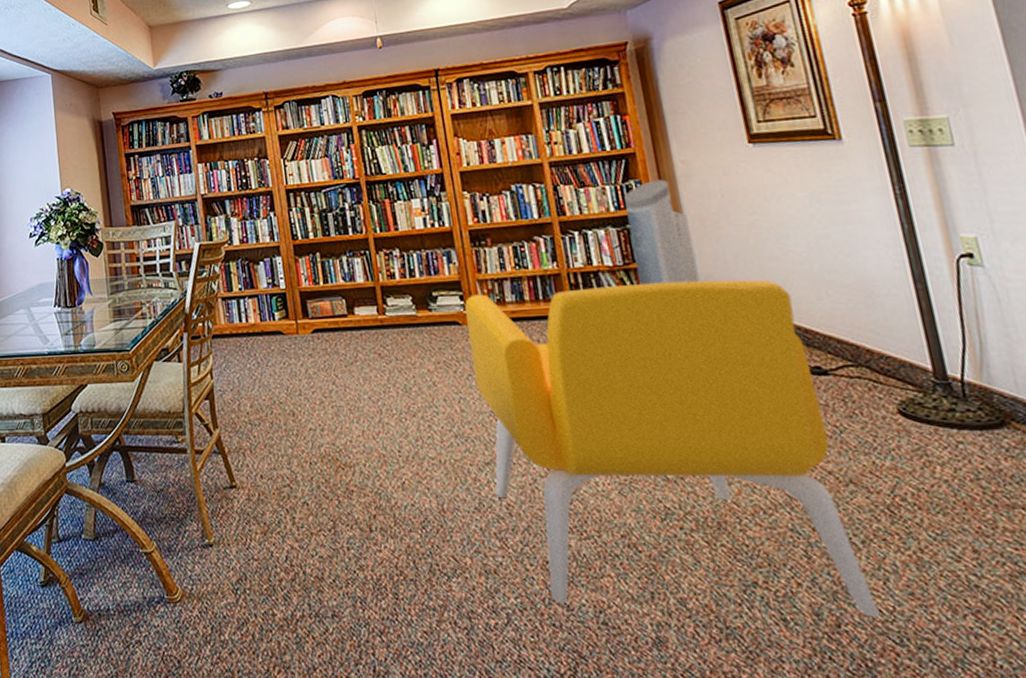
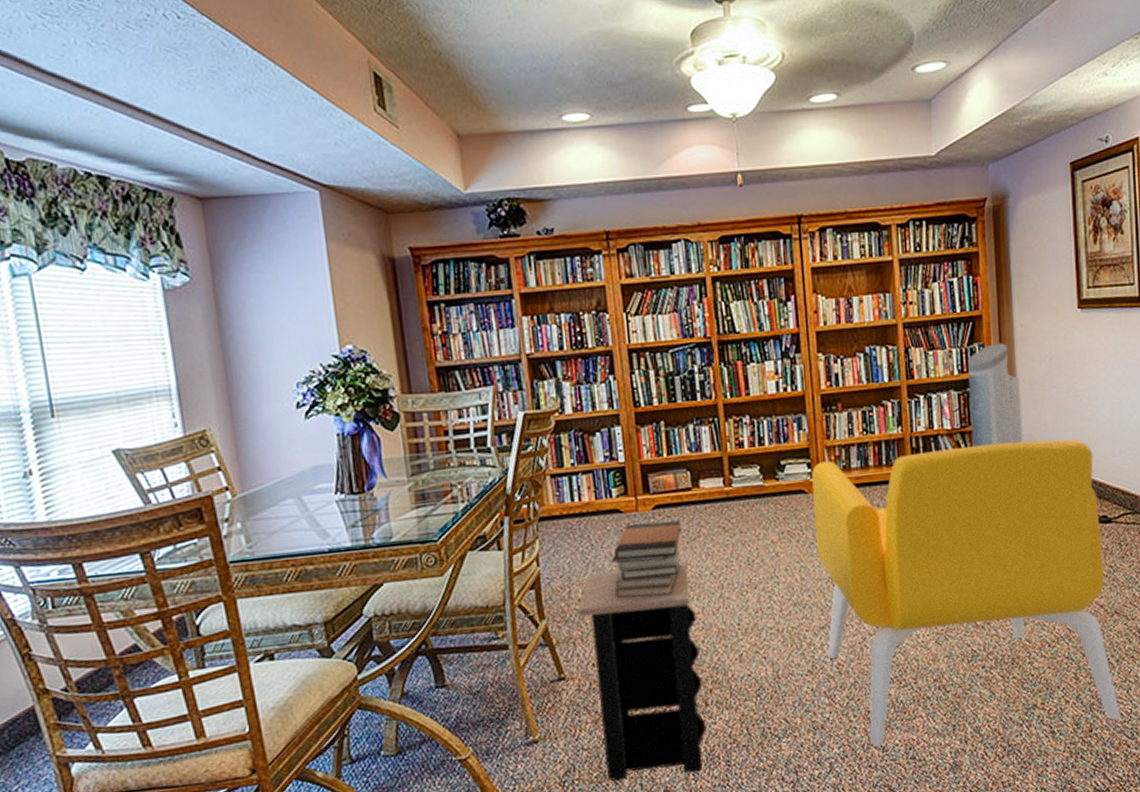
side table: none [246,387,372,600] -> present [577,565,707,781]
book stack: none [275,344,340,416] -> present [611,521,682,599]

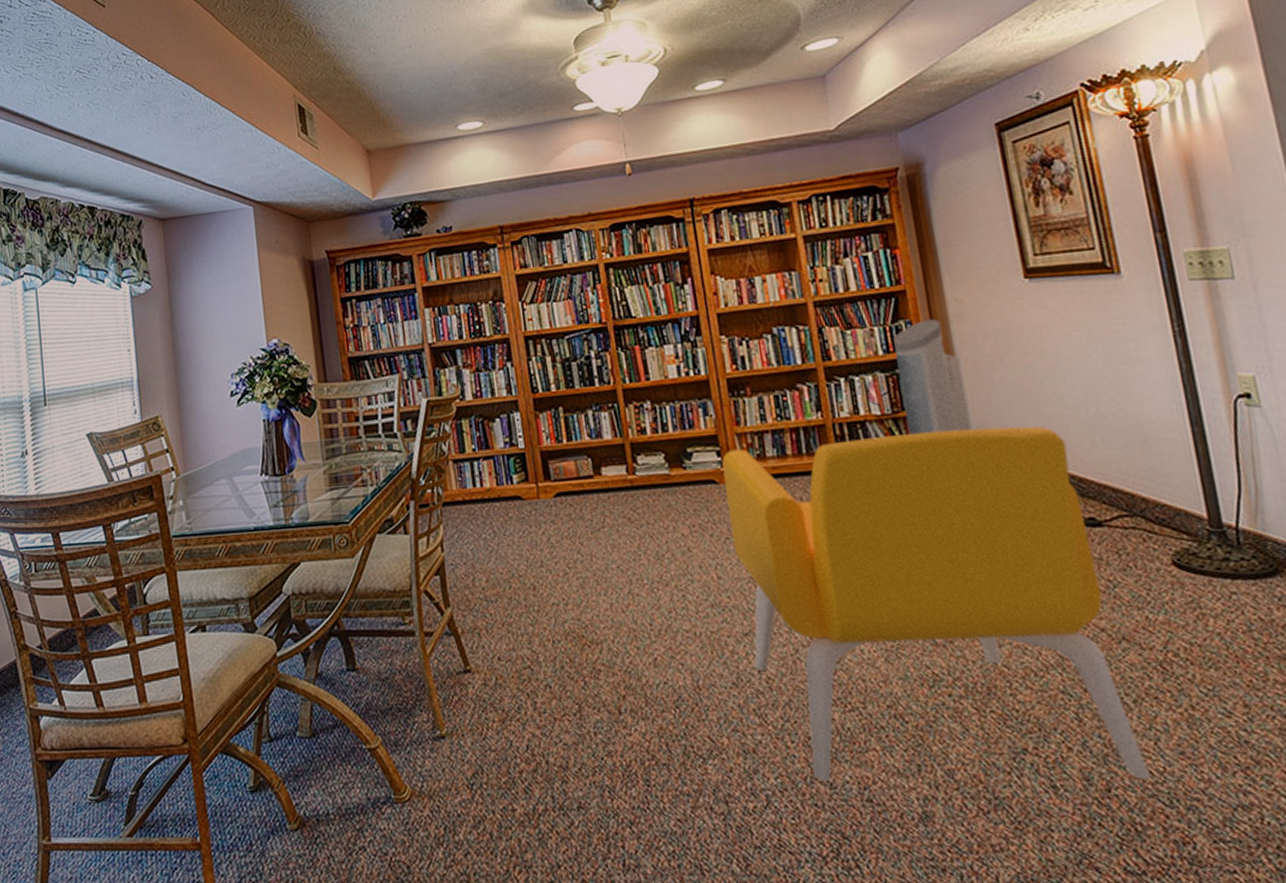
side table: present [577,565,707,781] -> none [481,556,621,790]
book stack: present [611,521,682,599] -> none [514,509,586,590]

